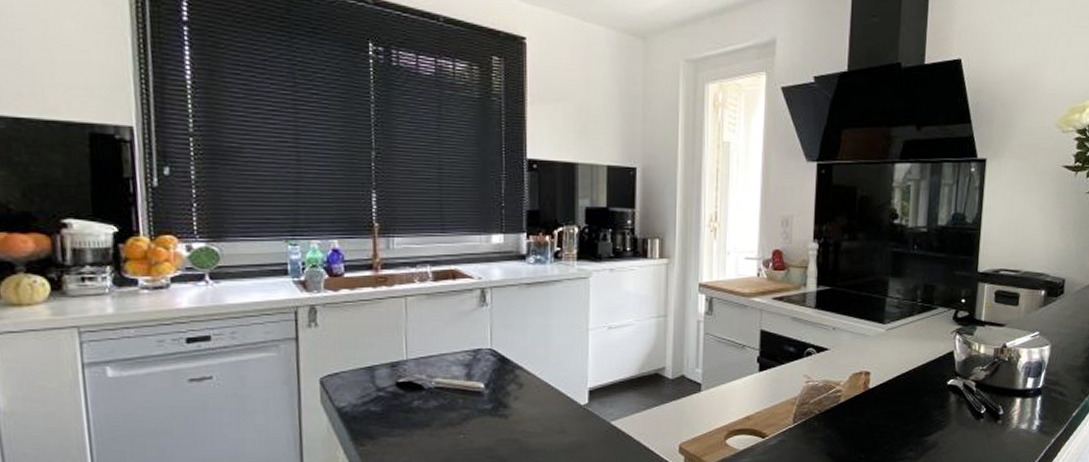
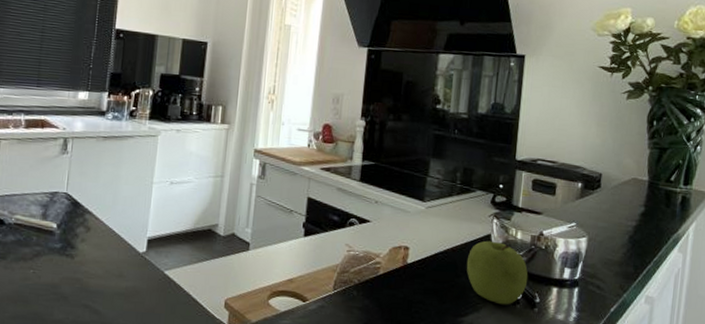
fruit: none [929,358,992,421] -> present [466,240,528,305]

